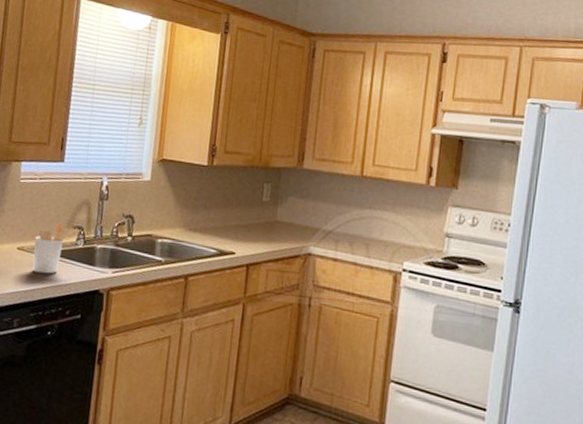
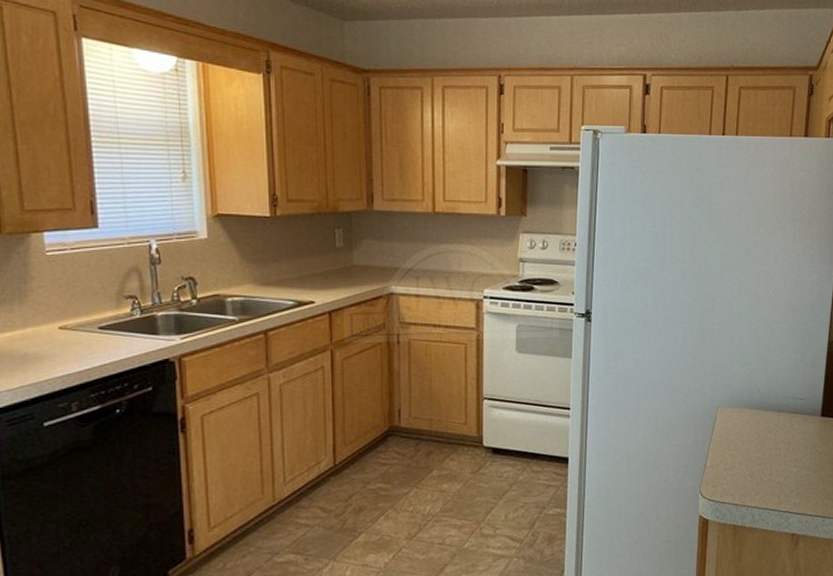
utensil holder: present [32,222,78,274] -> none [79,293,131,351]

